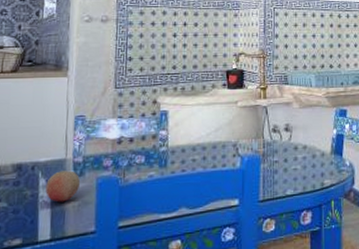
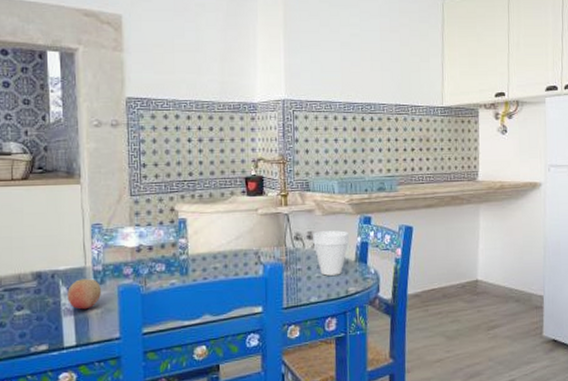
cup: none [290,123,325,168] -> present [313,230,349,276]

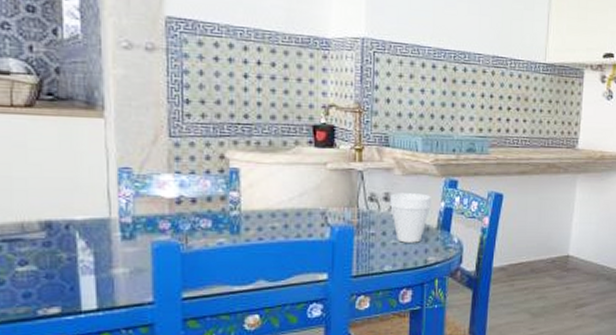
fruit: present [67,278,102,310] -> none [86,232,131,268]

